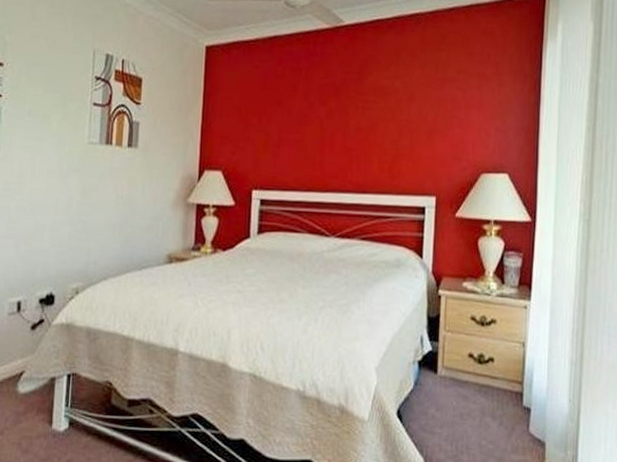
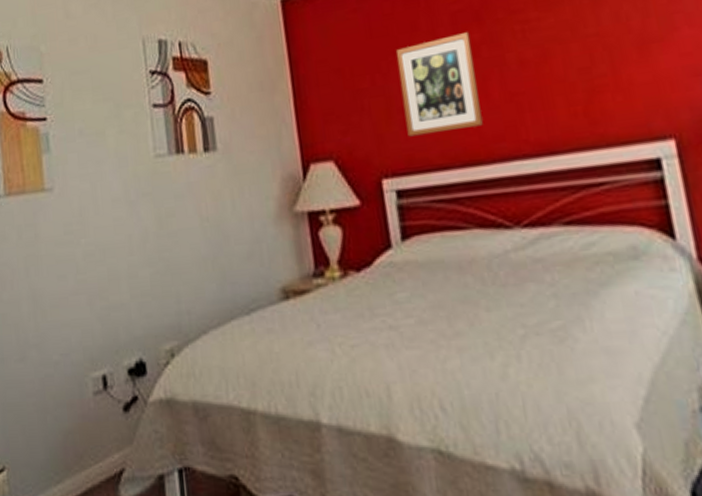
wall art: none [276,100,330,166] -> present [397,32,483,137]

